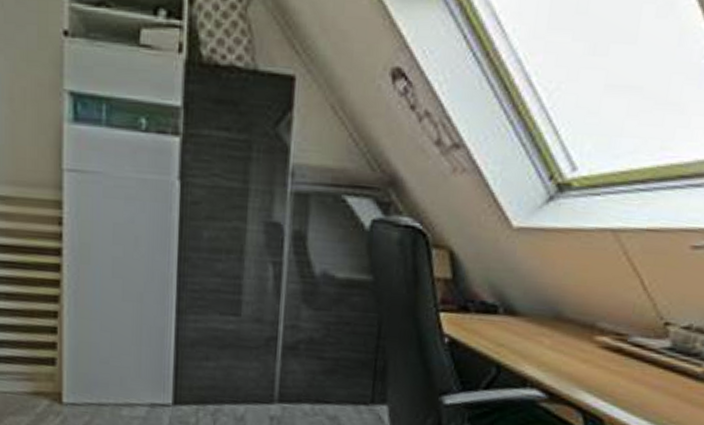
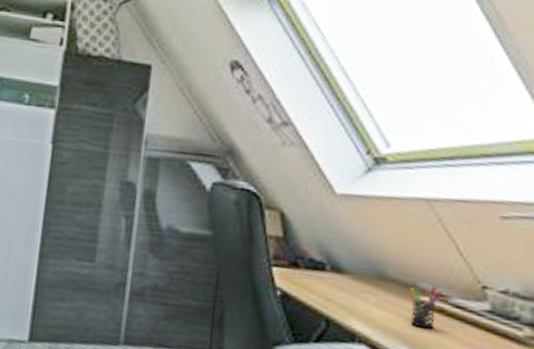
pen holder: none [586,324,623,370] -> present [411,285,443,329]

